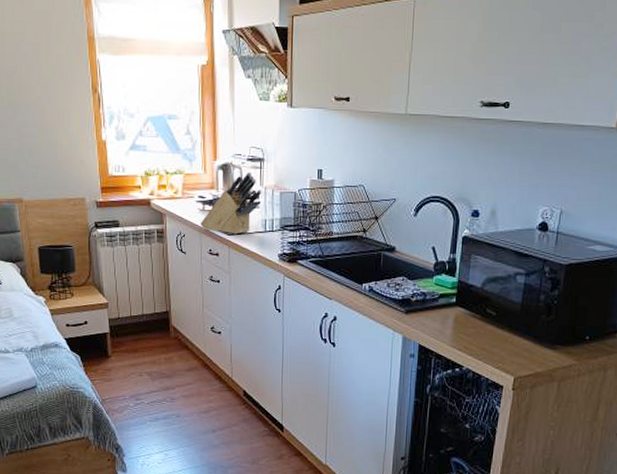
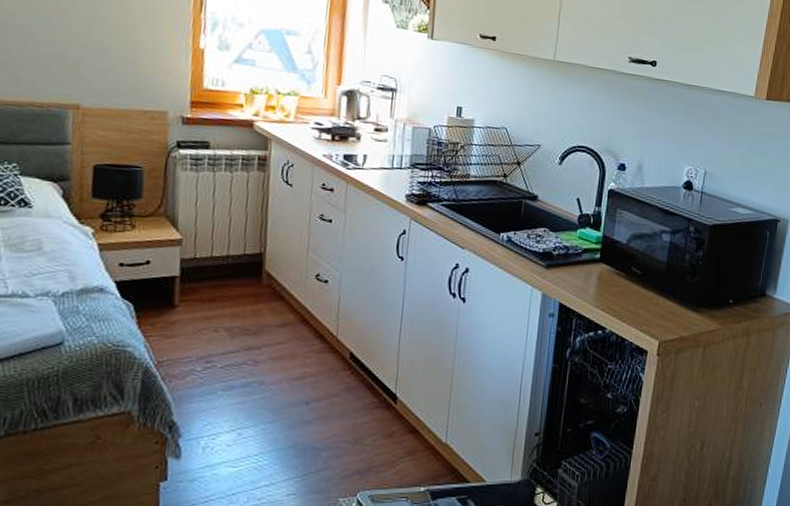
knife block: present [200,172,262,235] -> none [313,102,392,169]

